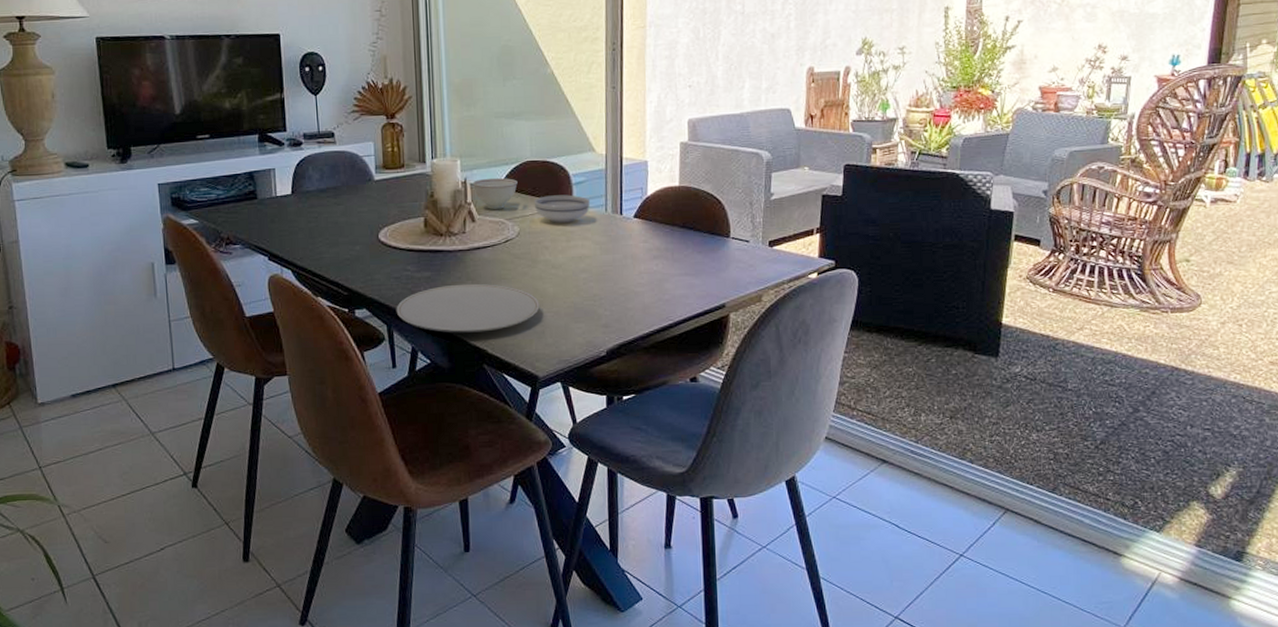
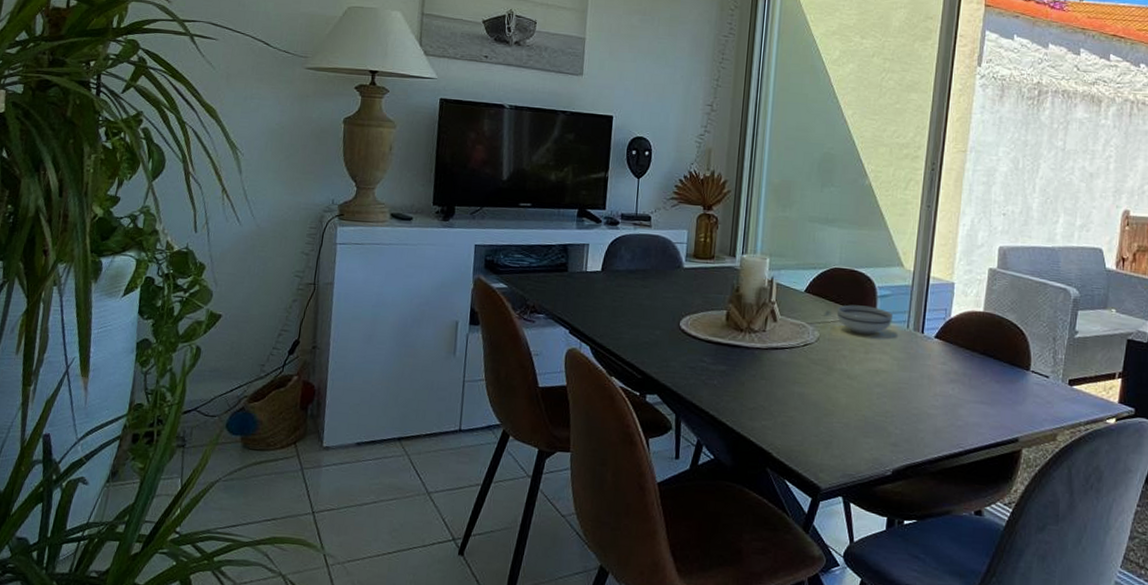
plate: present [396,283,540,333] -> none [686,381,831,434]
bowl: present [472,177,518,209] -> none [778,279,823,312]

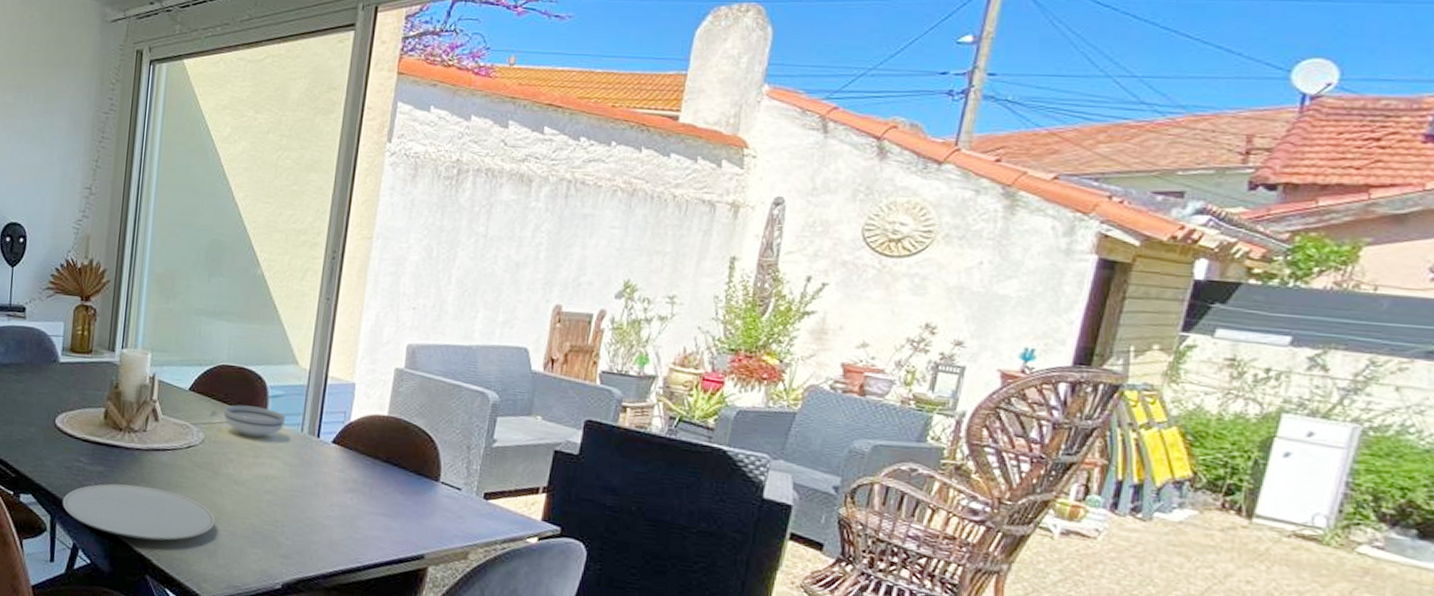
plate: none [686,381,831,434] -> present [62,483,215,541]

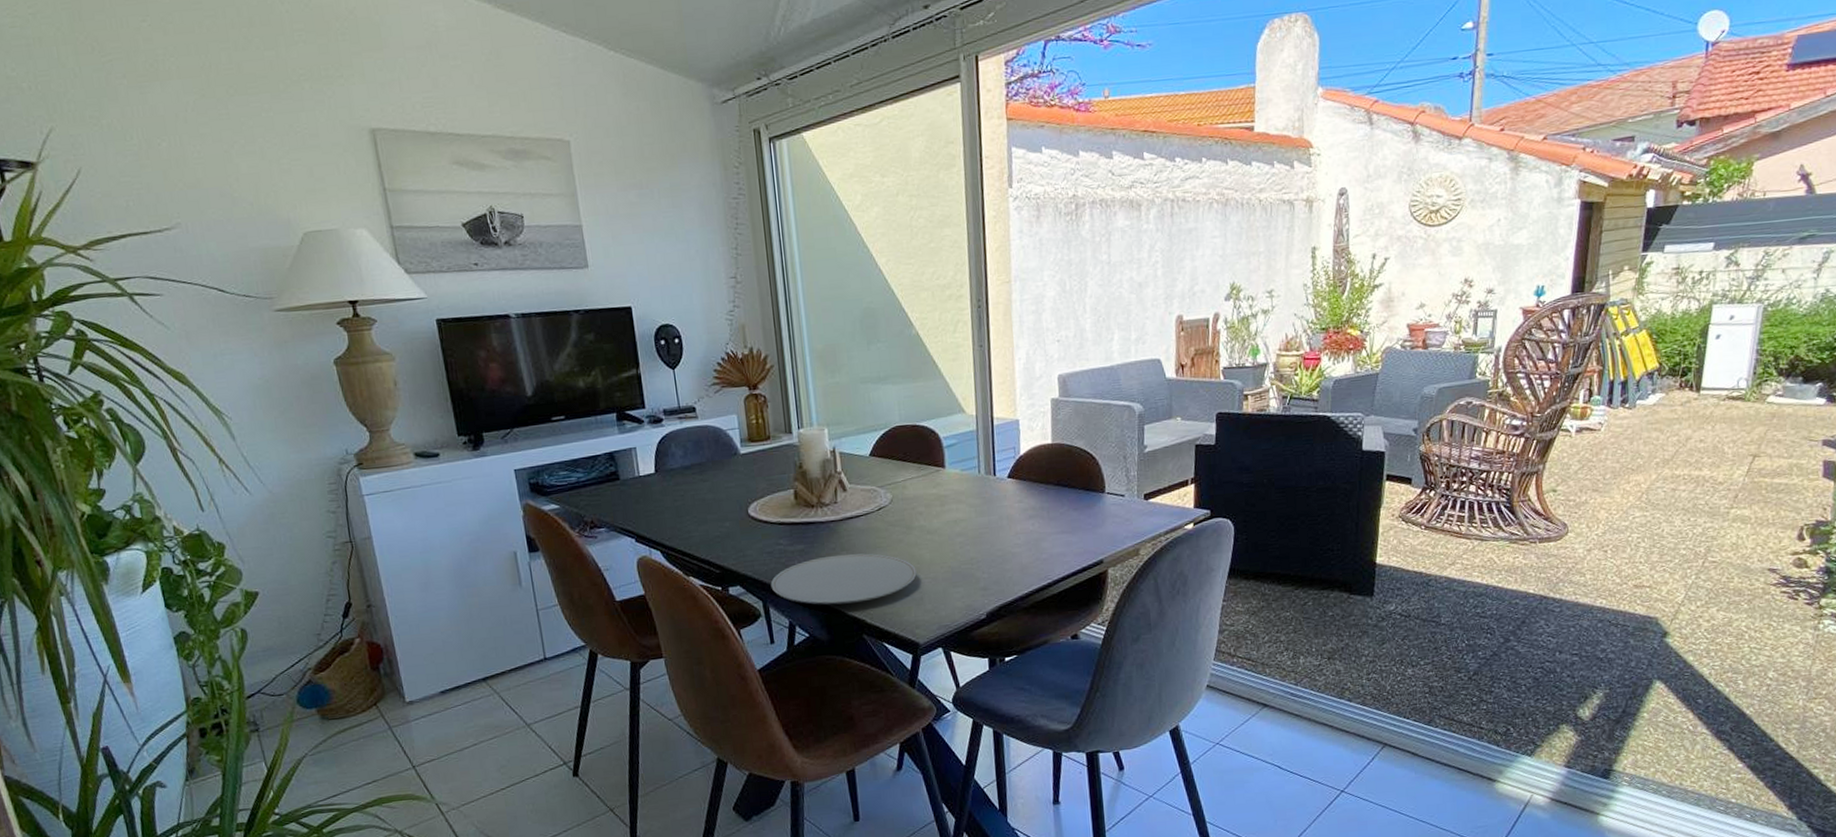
bowl: present [224,405,287,438] -> none [906,458,963,488]

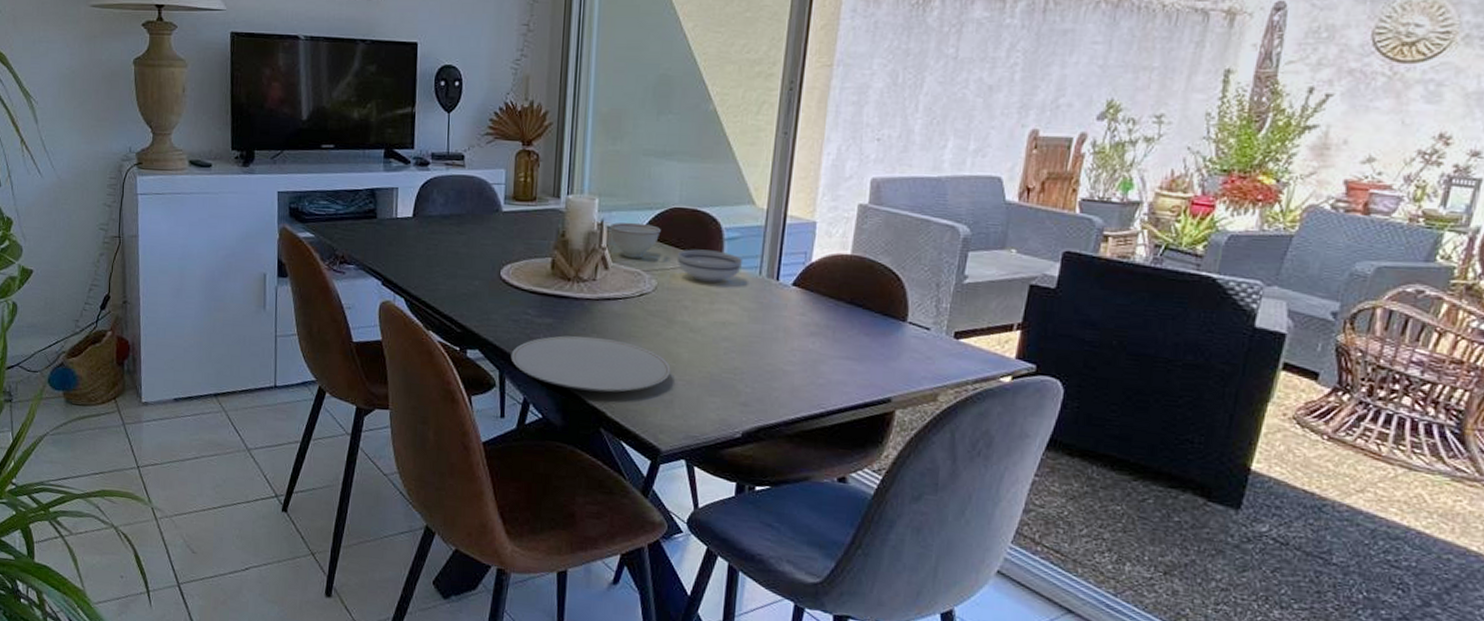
bowl: none [841,444,888,478] -> present [609,222,661,258]
bowl: none [906,458,963,488] -> present [678,249,744,283]

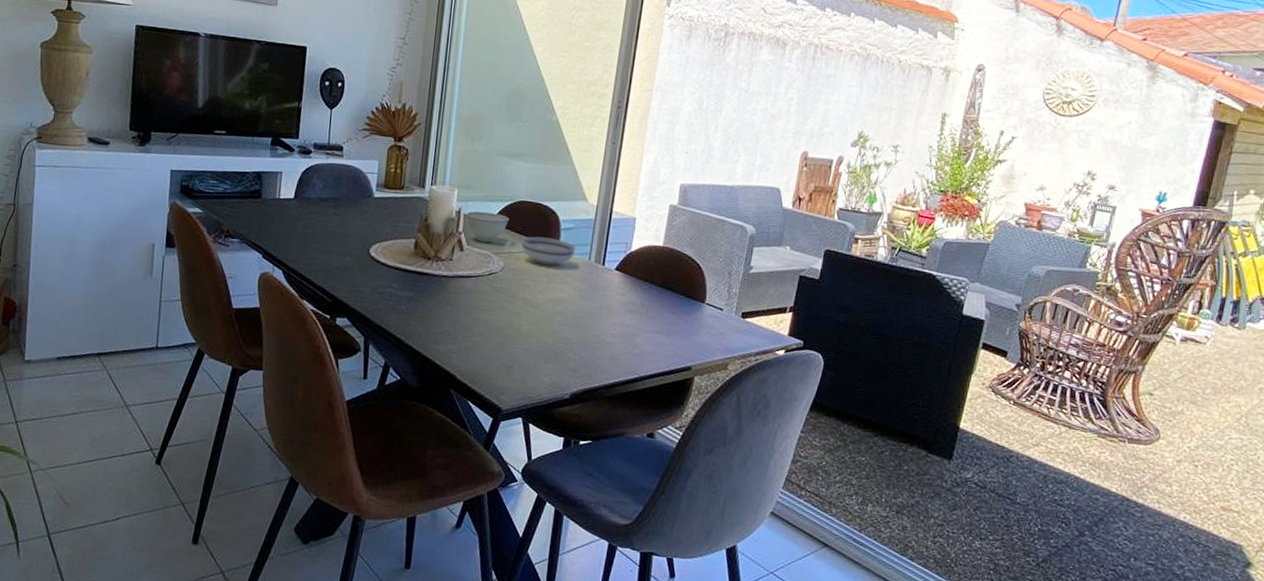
plate: present [510,335,671,393] -> none [375,307,513,358]

